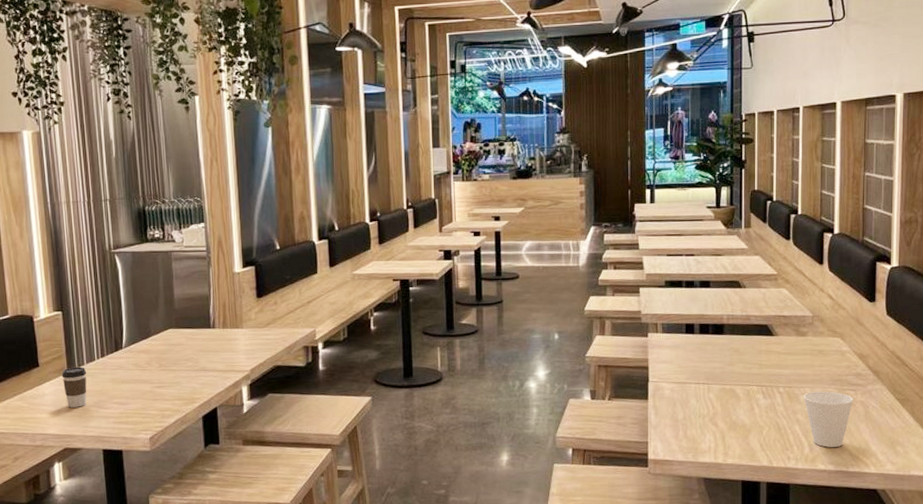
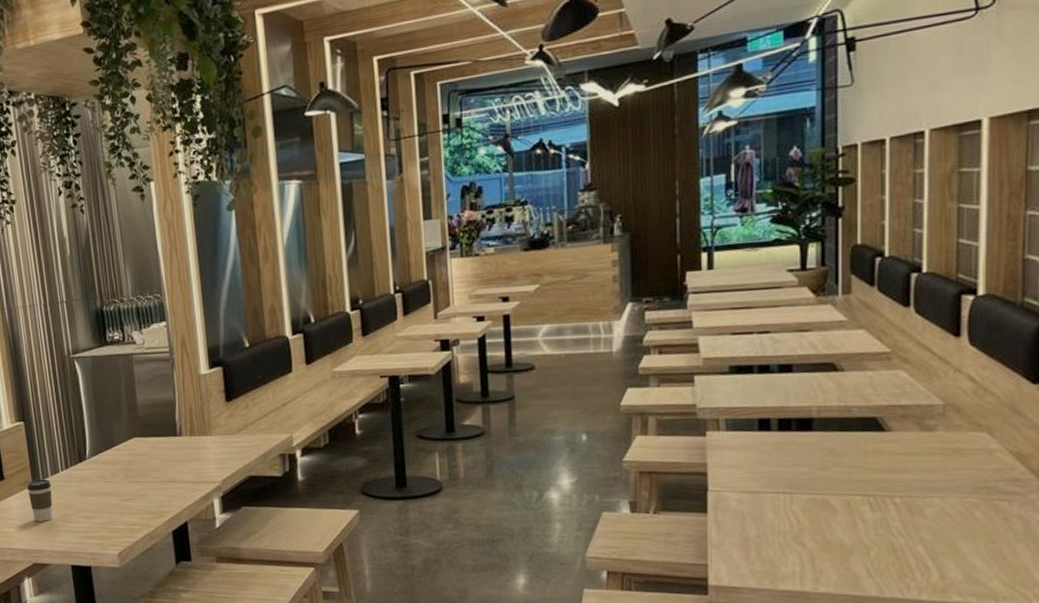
cup: present [803,391,854,447] -> none [929,501,1008,574]

